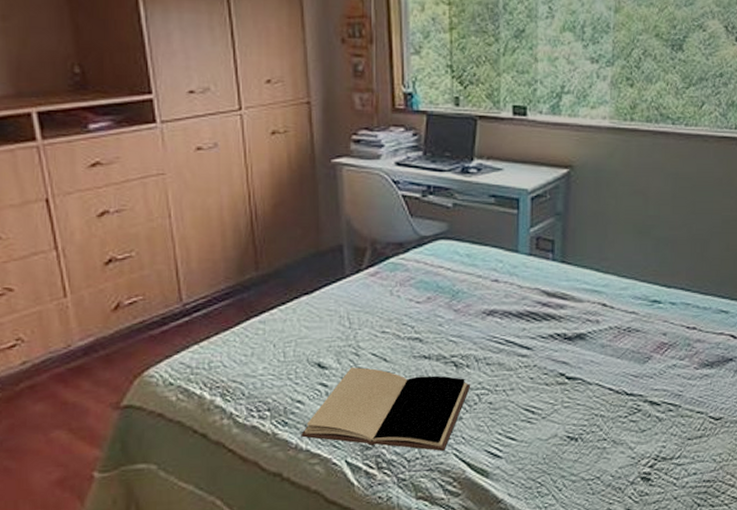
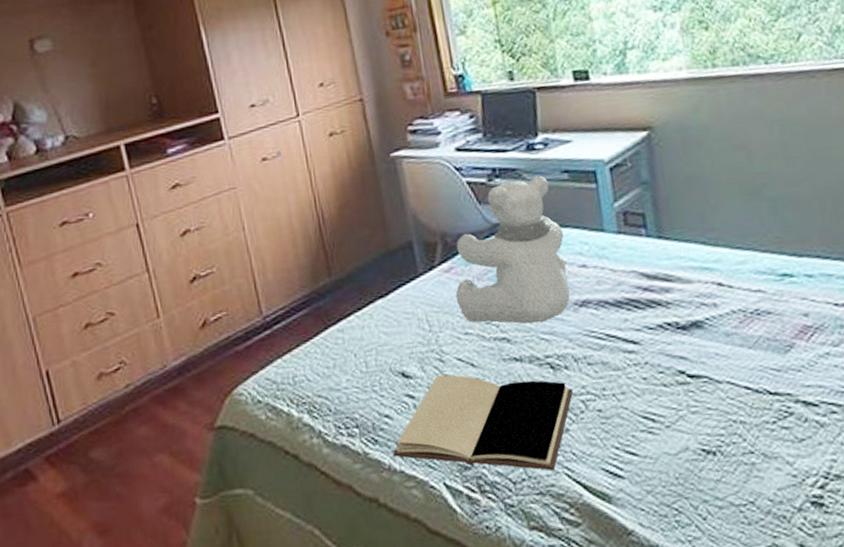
teddy bear: none [378,197,483,328] -> present [455,175,570,325]

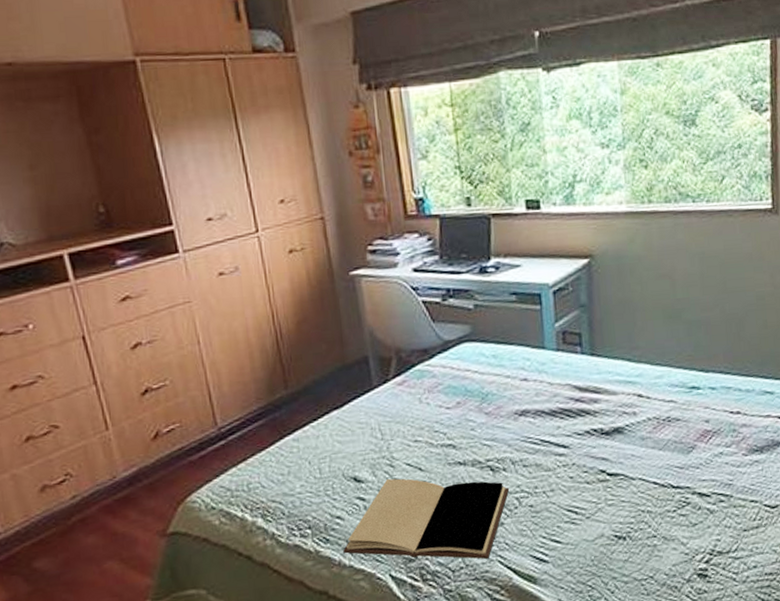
teddy bear: present [455,175,570,325] -> none [407,297,512,432]

